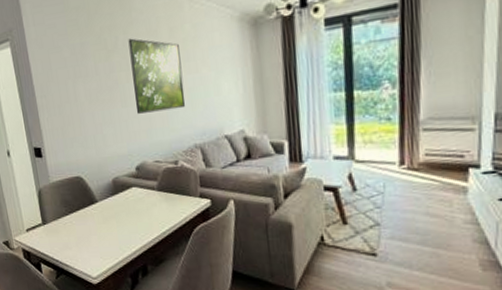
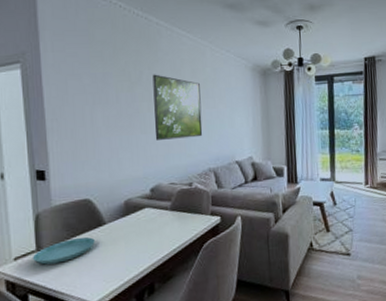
saucer: none [40,213,90,238] -> present [32,237,95,265]

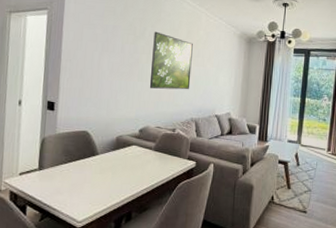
saucer: present [32,237,95,265] -> none [34,163,87,183]

